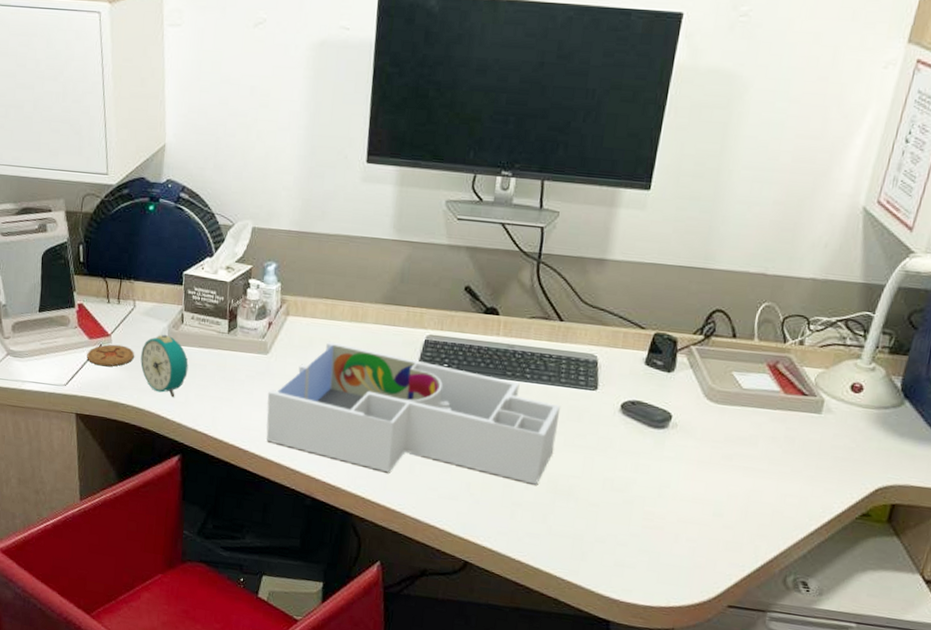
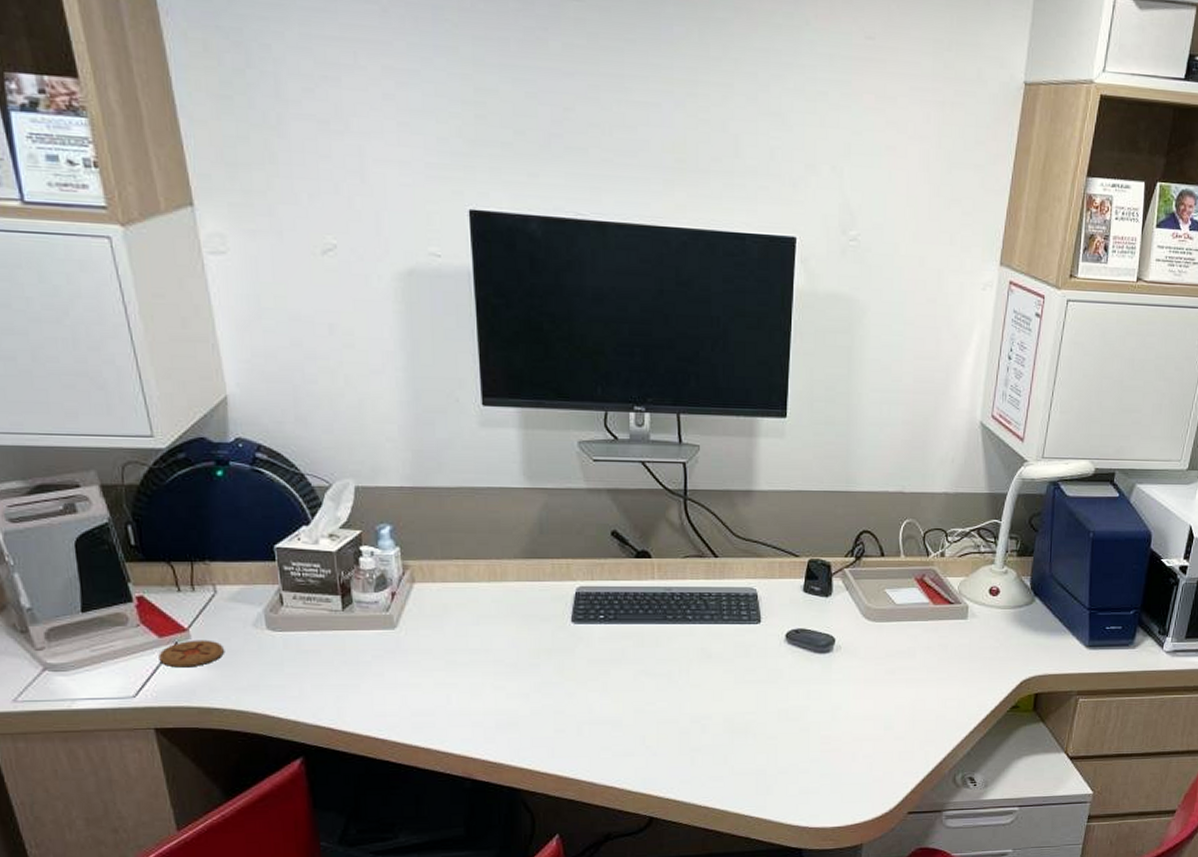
alarm clock: present [140,334,189,398] -> none [233,620,298,693]
desk organizer: present [266,341,561,485] -> none [401,606,727,738]

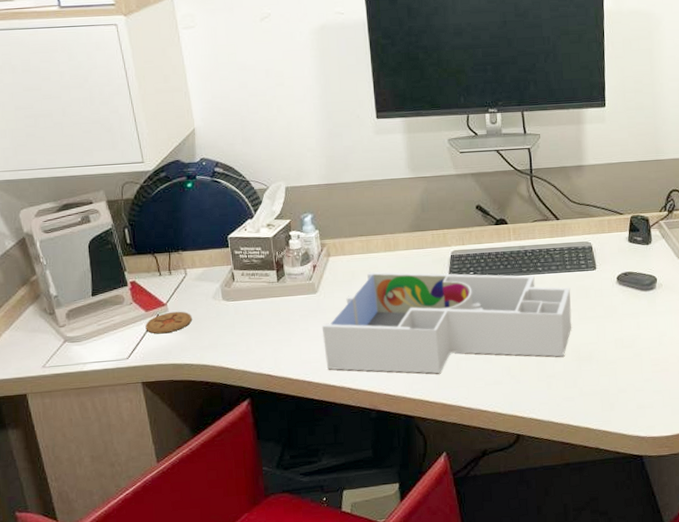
desk organizer: none [401,606,727,738] -> present [321,271,572,374]

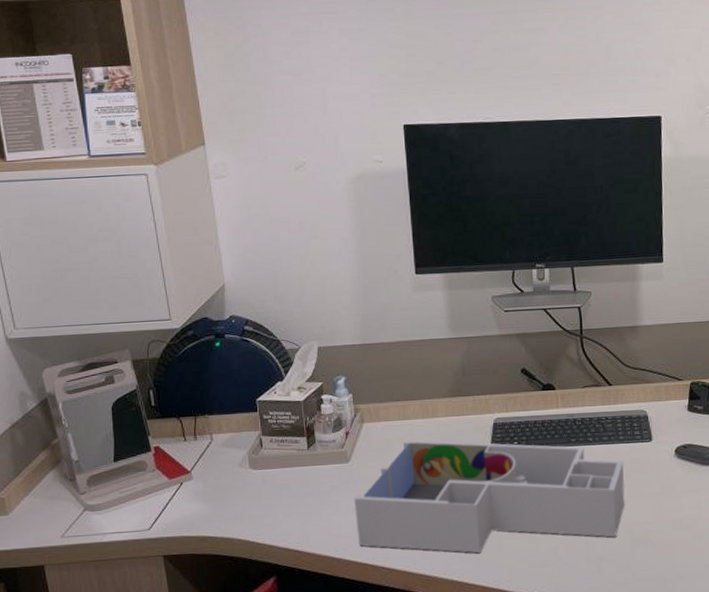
coaster: present [145,311,192,334] -> none [168,479,217,504]

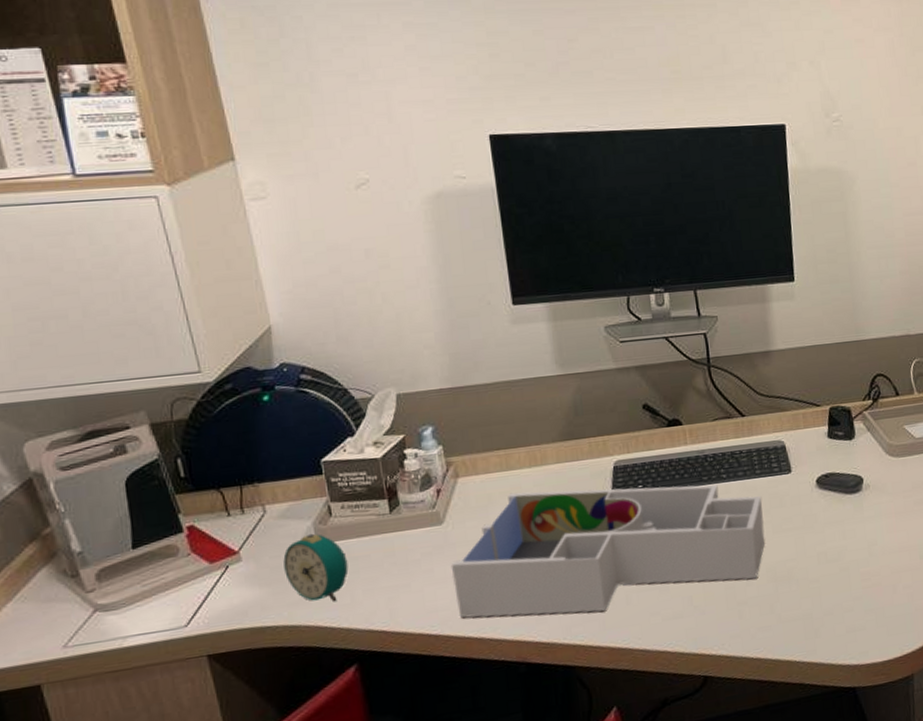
alarm clock: none [224,461,273,522] -> present [283,533,349,602]

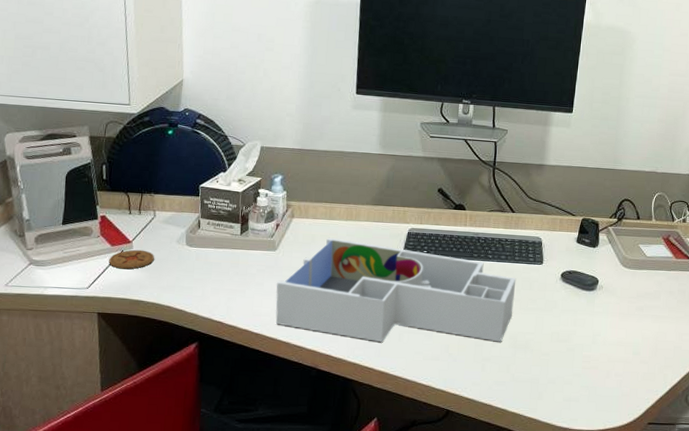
coaster: none [210,559,275,591] -> present [109,249,154,270]
alarm clock: present [283,533,349,602] -> none [160,238,205,293]

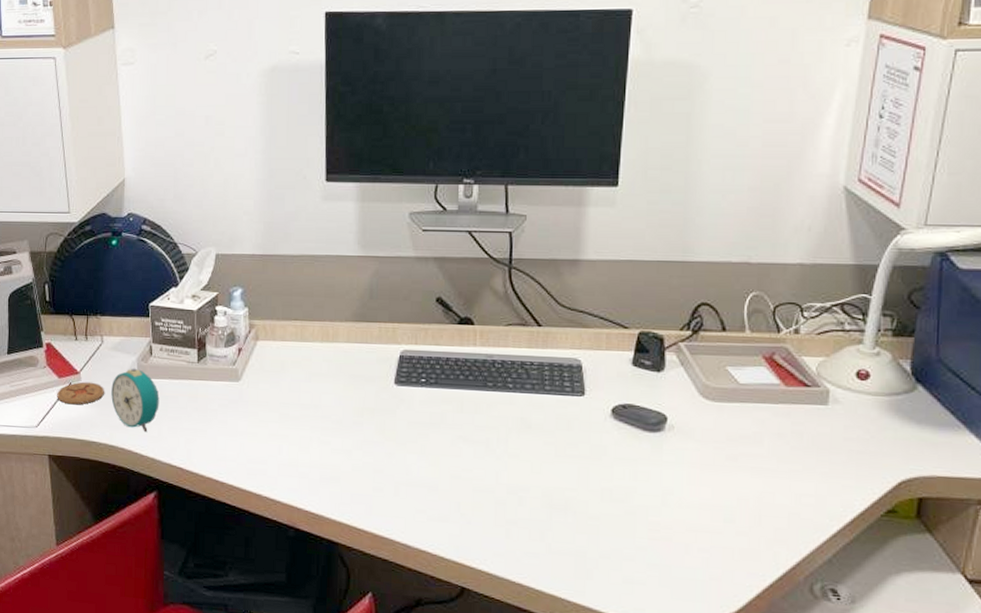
alarm clock: none [160,238,205,293] -> present [111,368,160,433]
desk organizer: present [275,237,517,342] -> none [241,364,548,500]

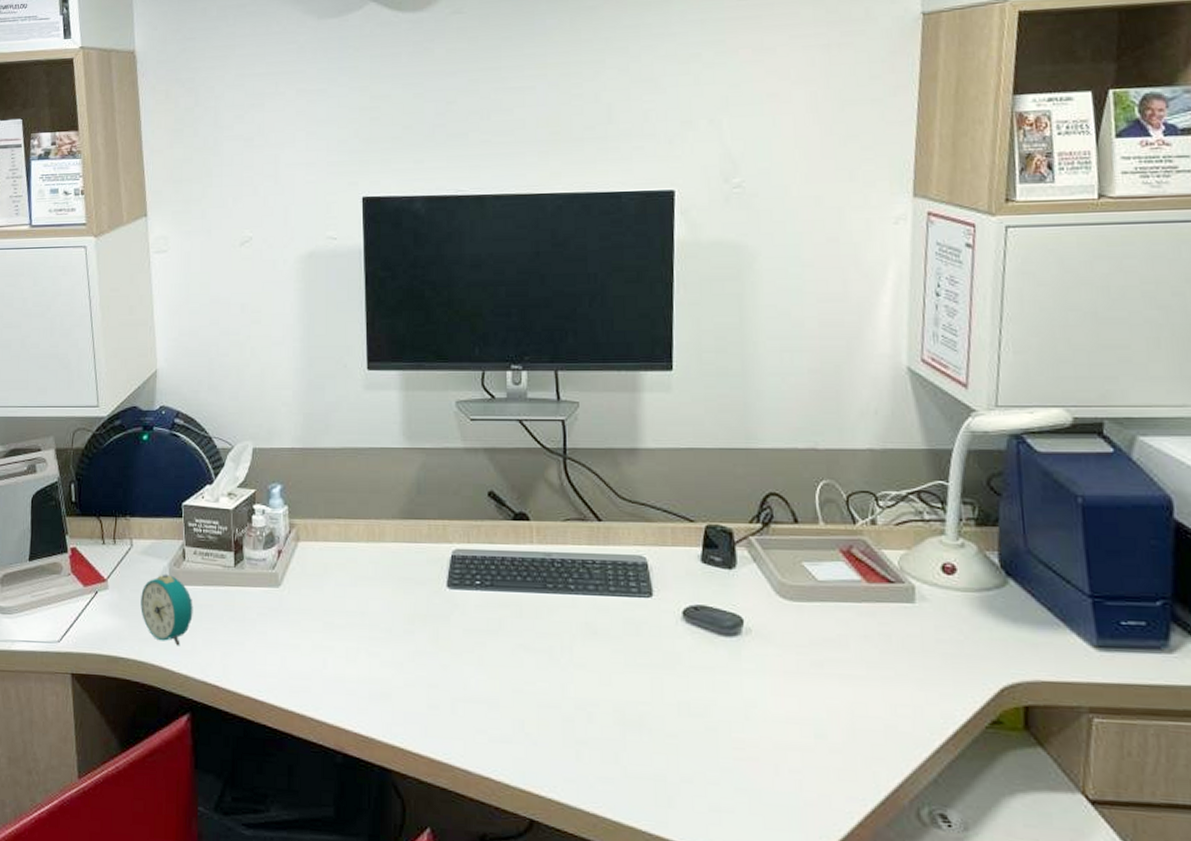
coaster: present [57,381,104,405] -> none [81,590,133,616]

